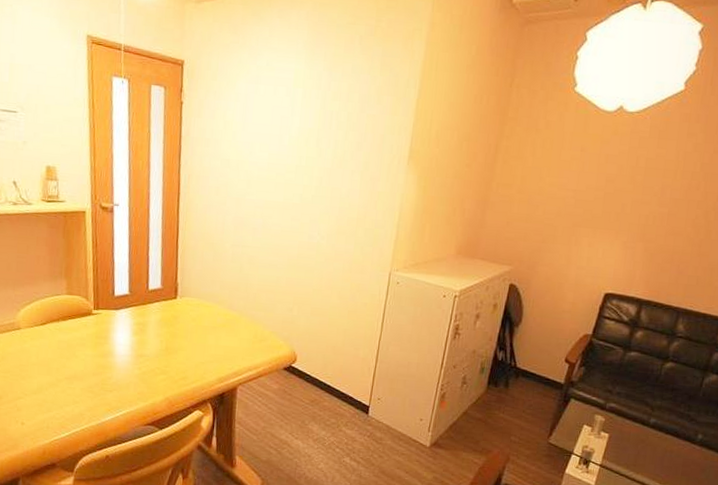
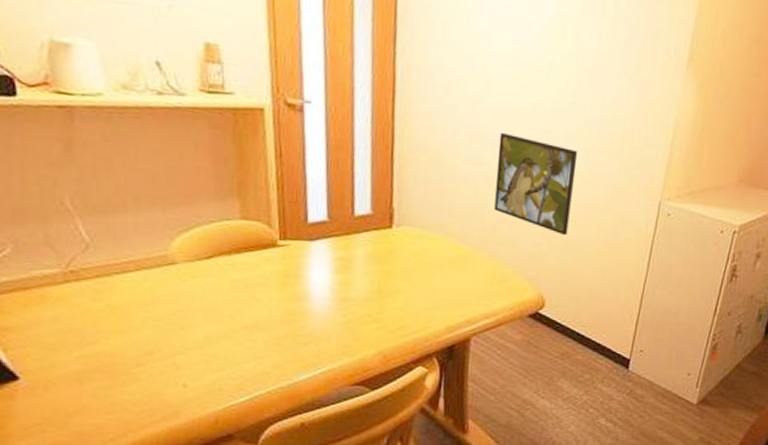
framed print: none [255,221,321,303] -> present [494,132,578,236]

